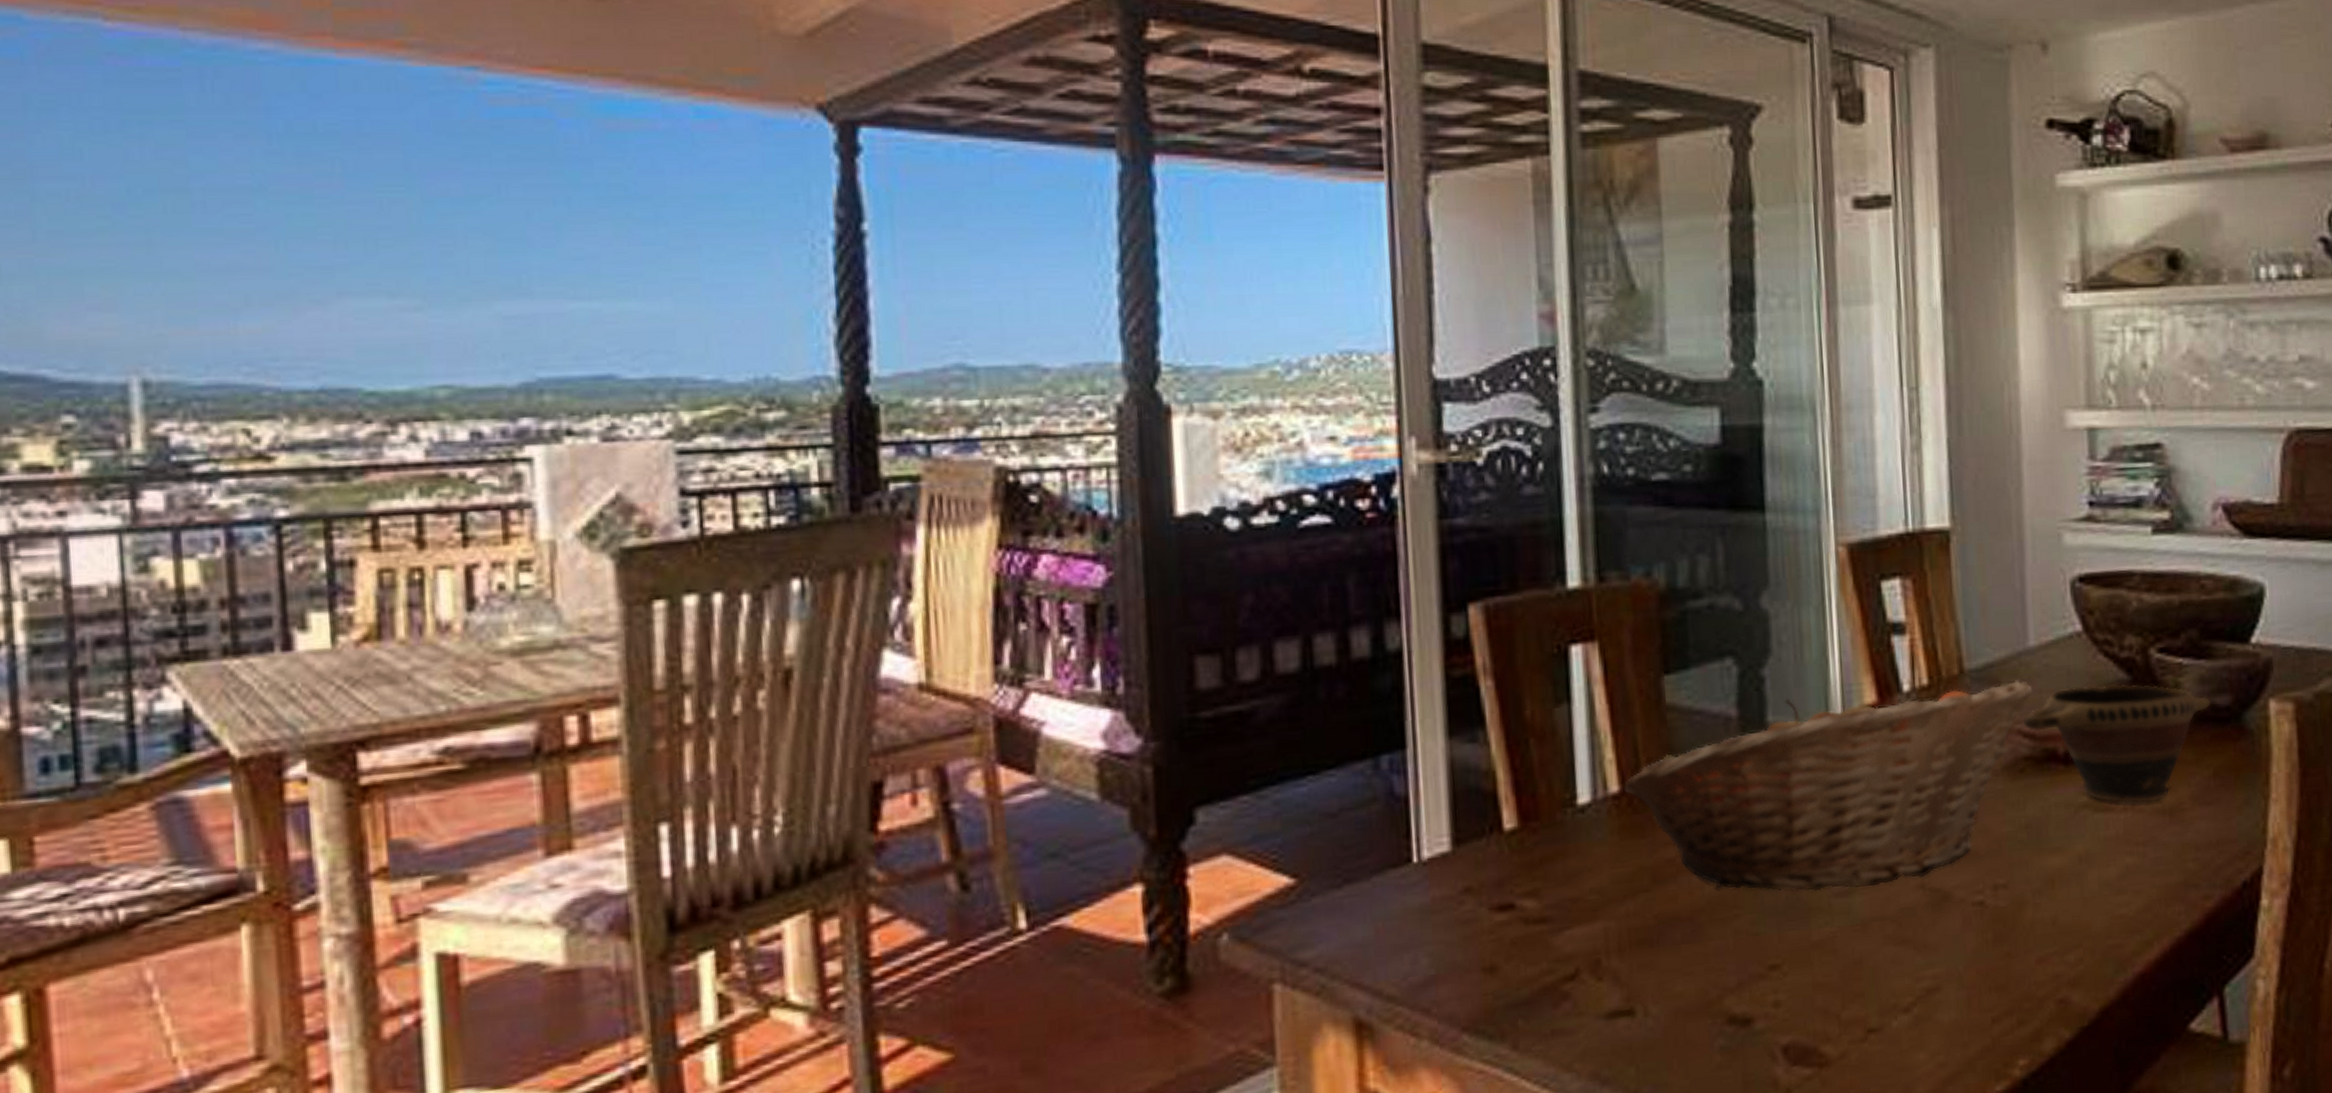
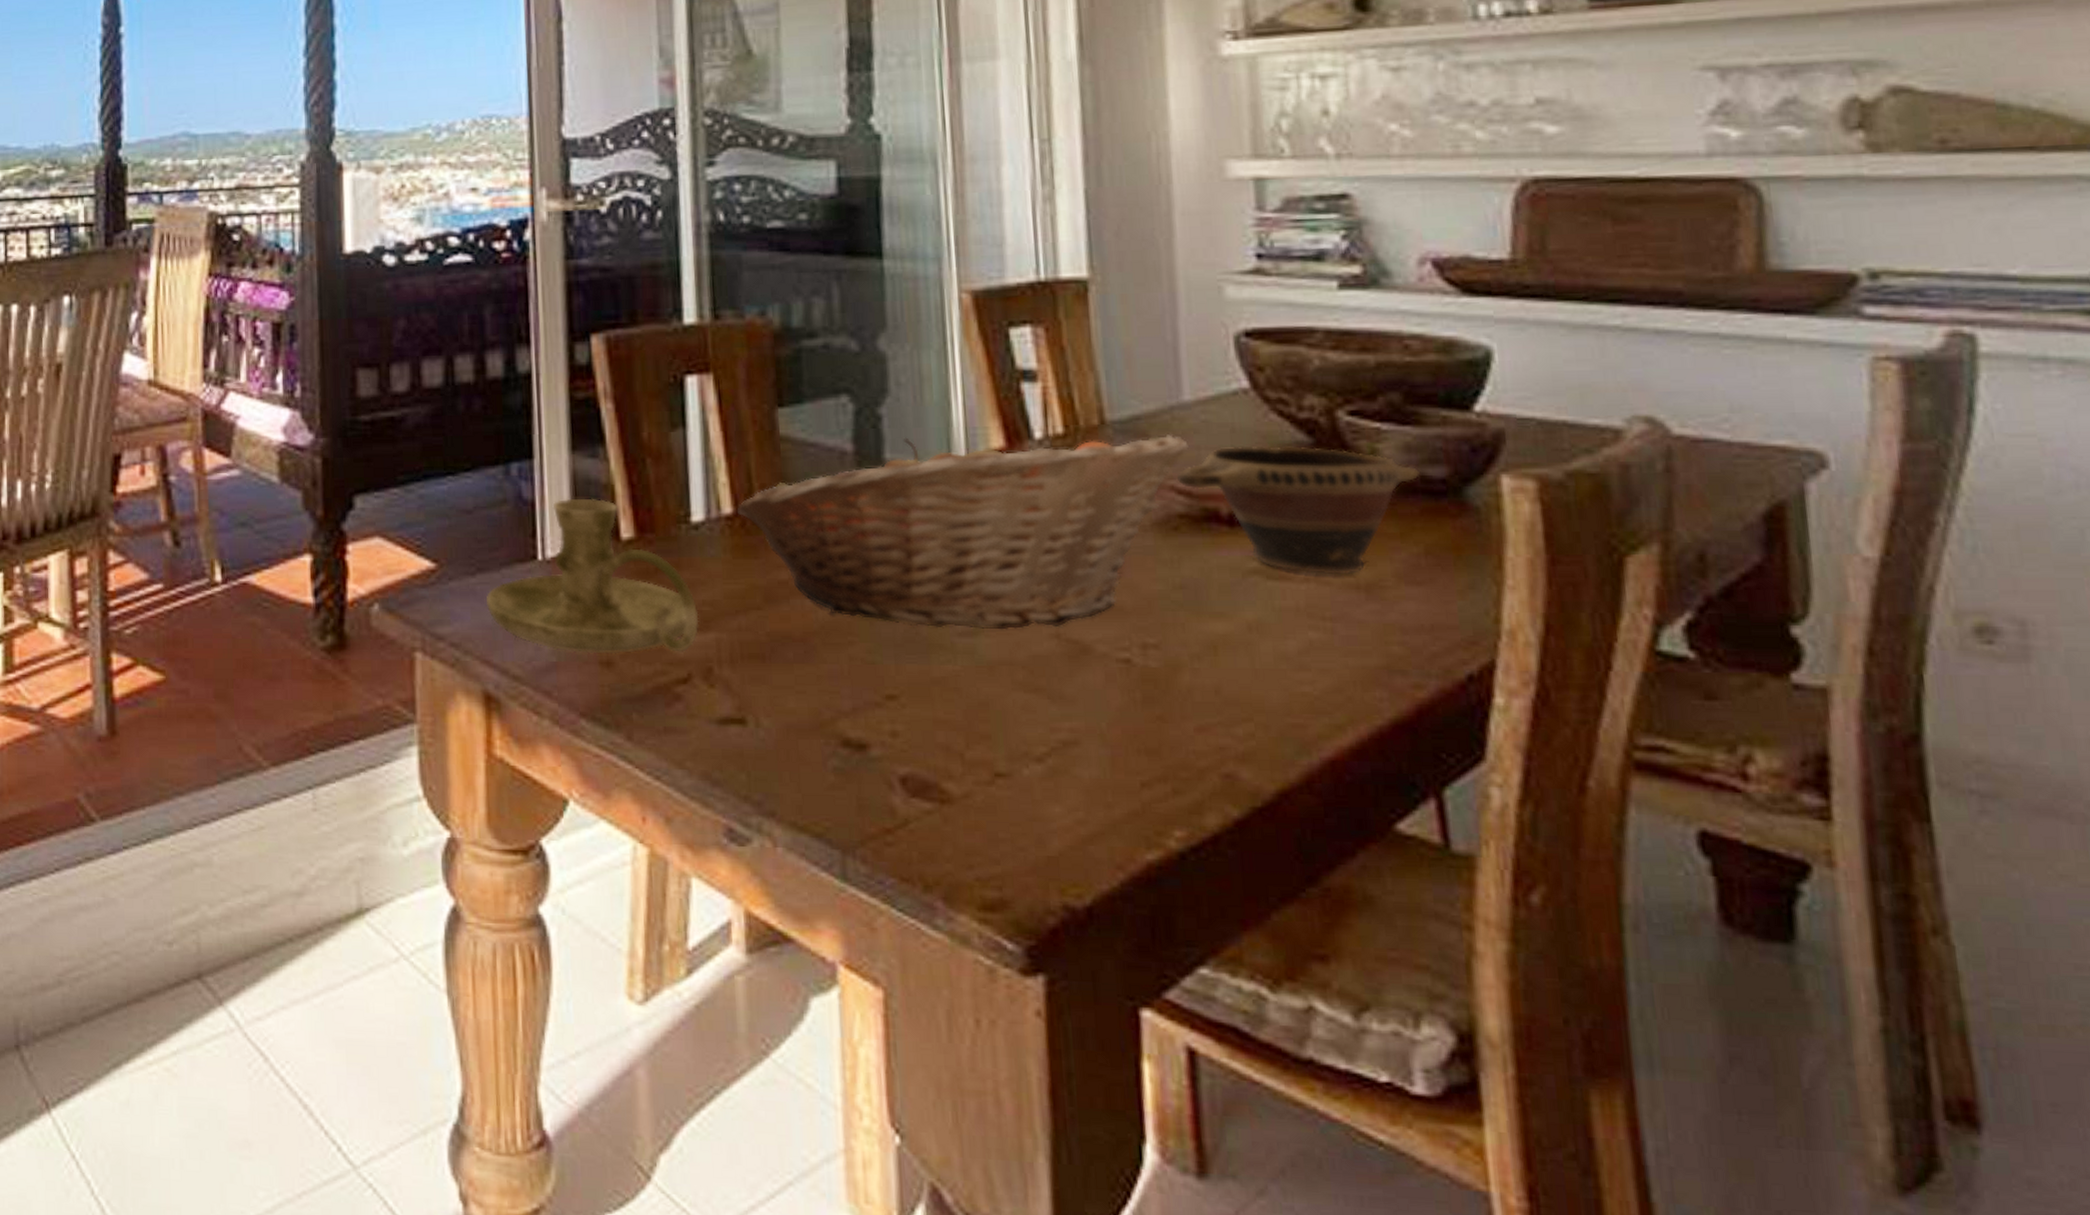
candle holder: none [1355,787,1586,962] -> present [486,498,699,654]

